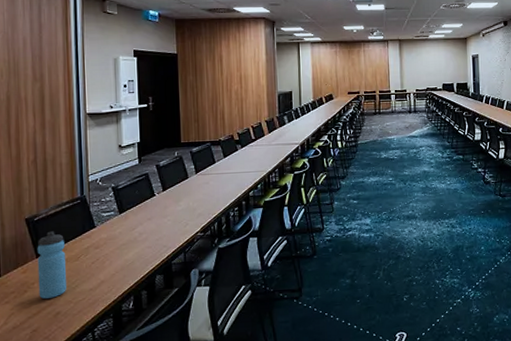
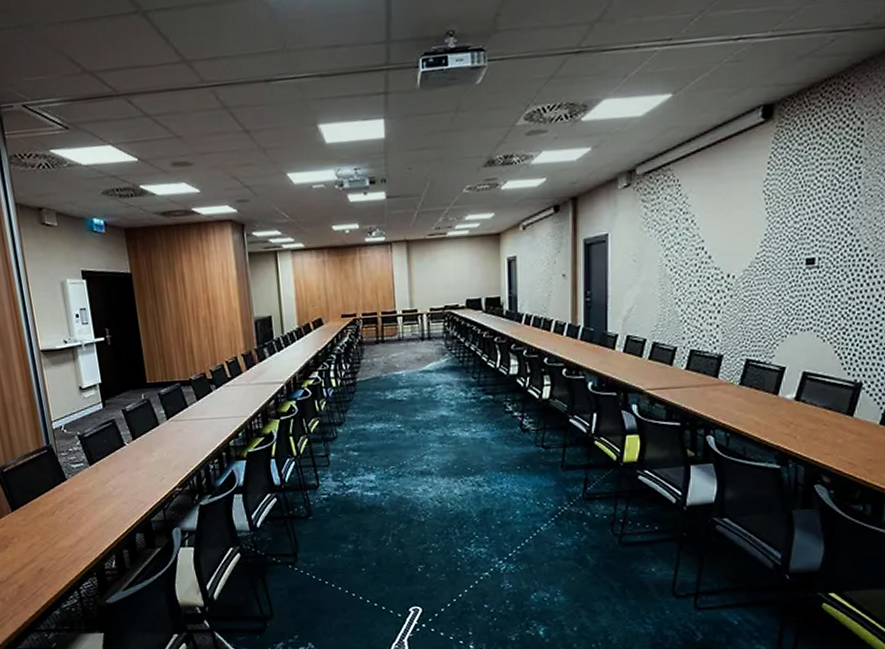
water bottle: present [37,231,67,300] -> none [10,483,47,555]

